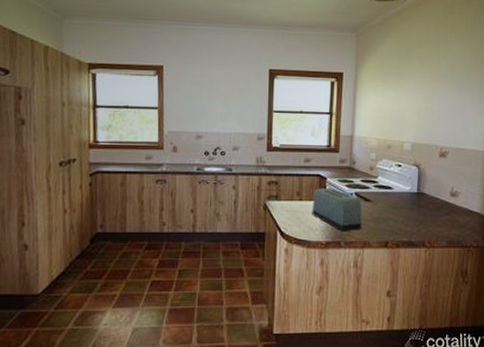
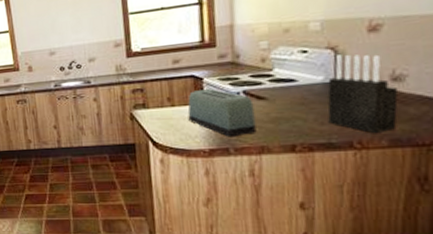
knife block: none [411,171,454,235] -> present [327,54,399,133]

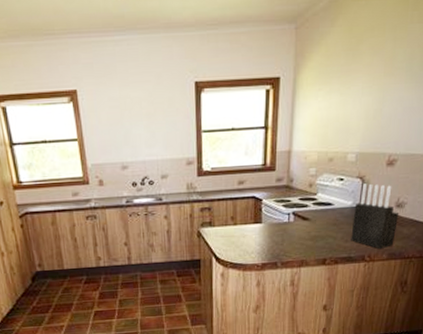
toaster: present [187,89,257,137] -> none [247,210,300,253]

